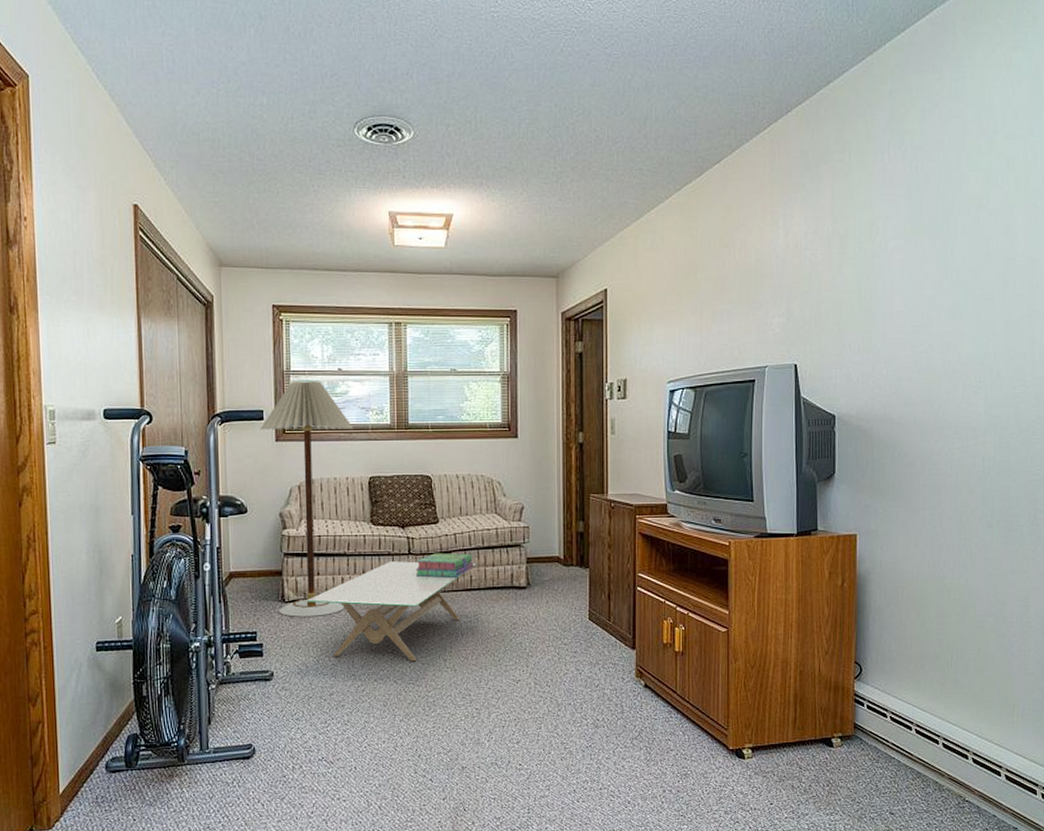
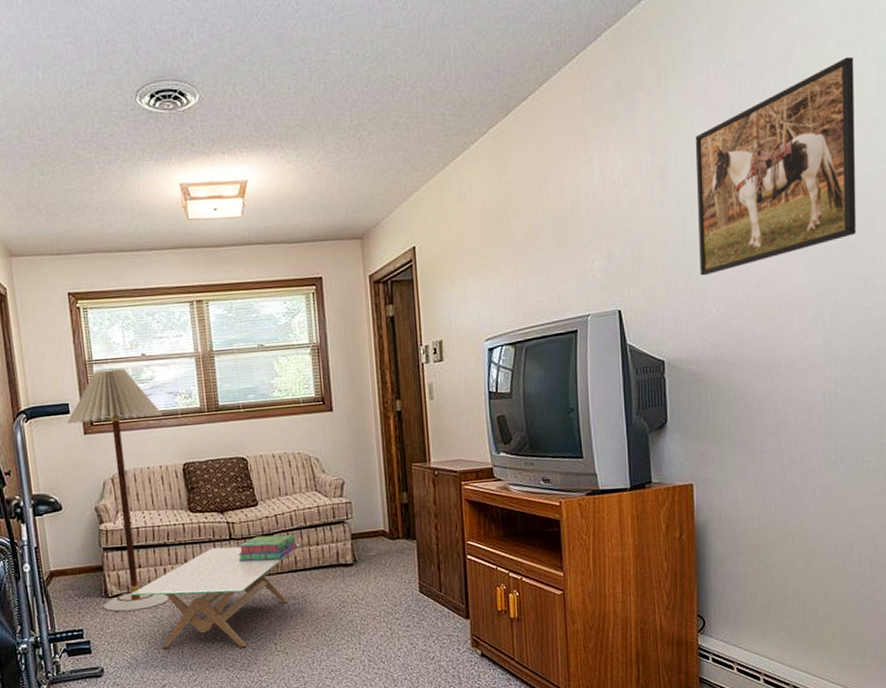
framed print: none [872,150,1022,339] -> present [695,56,856,276]

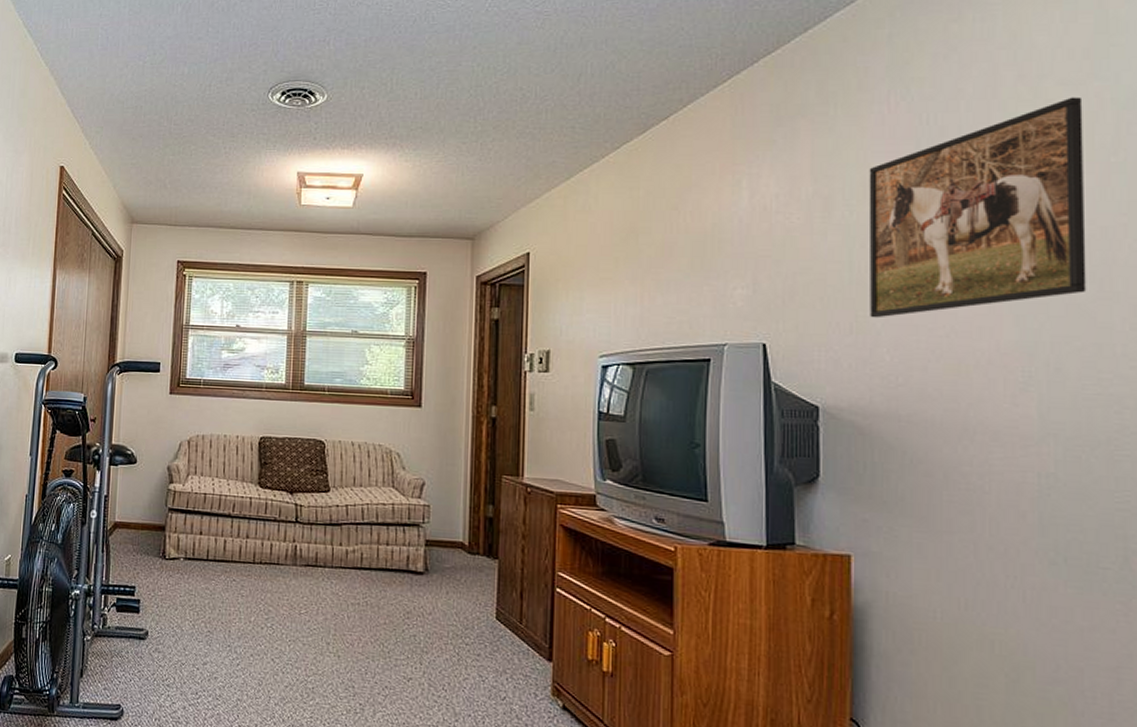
floor lamp: present [67,368,170,612] -> none [155,336,248,578]
coffee table: present [130,544,300,649] -> none [187,528,369,641]
stack of books: present [238,534,298,562] -> none [301,524,366,553]

